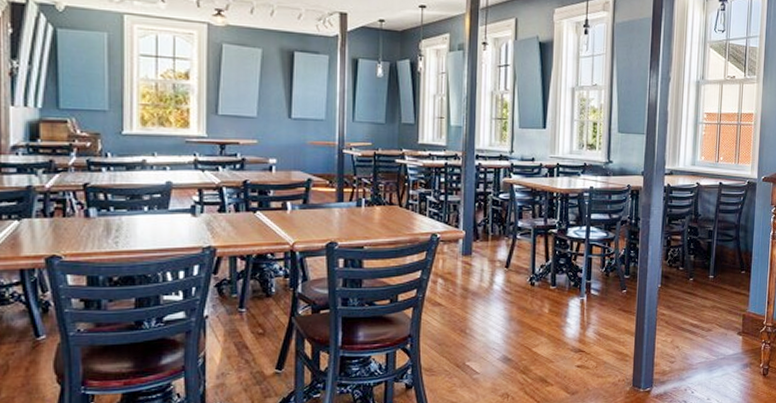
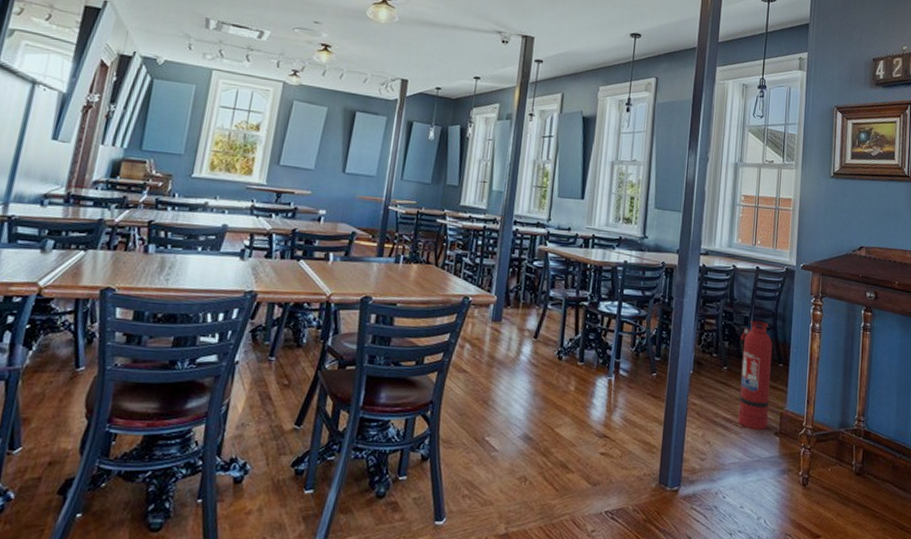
fire extinguisher: none [704,233,736,332] -> present [738,320,773,430]

